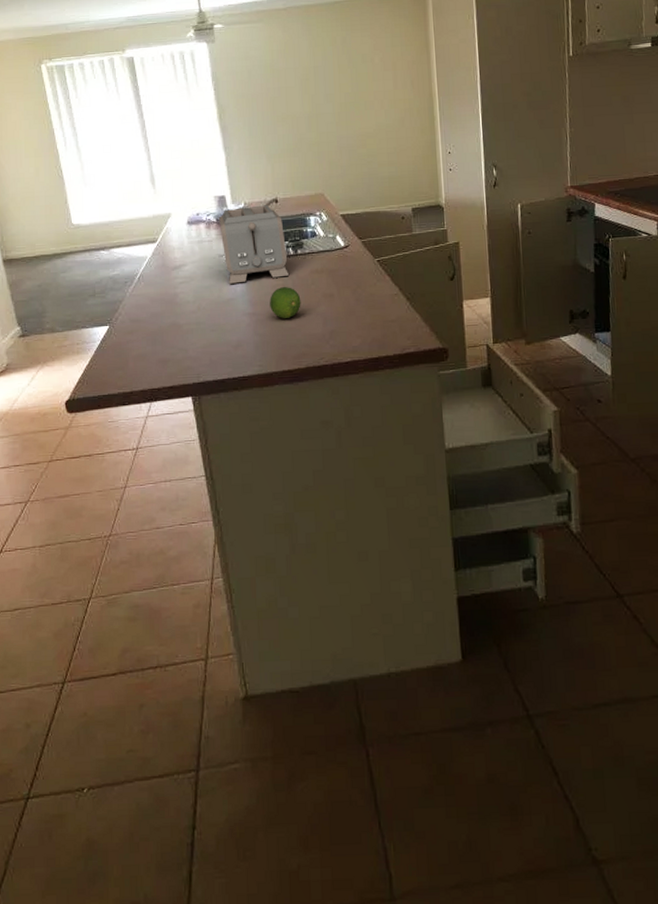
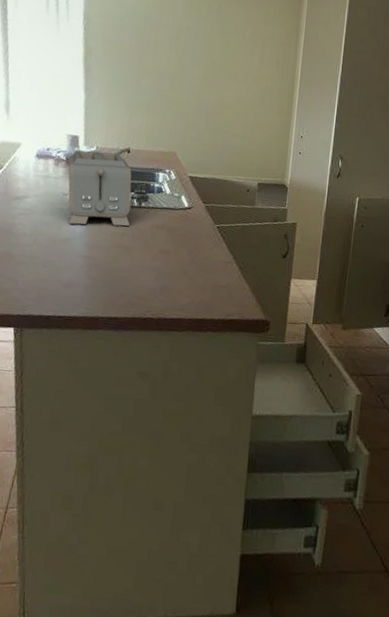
fruit: present [270,287,301,319] -> none [106,235,138,268]

